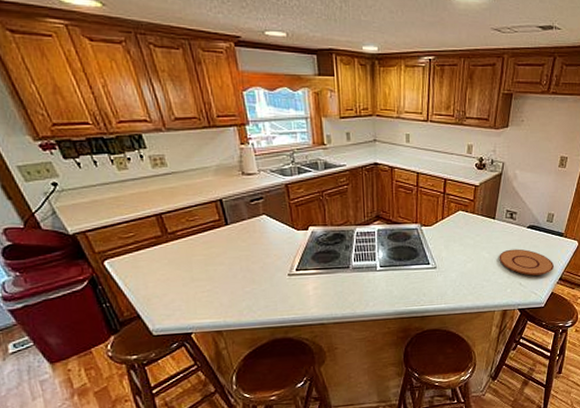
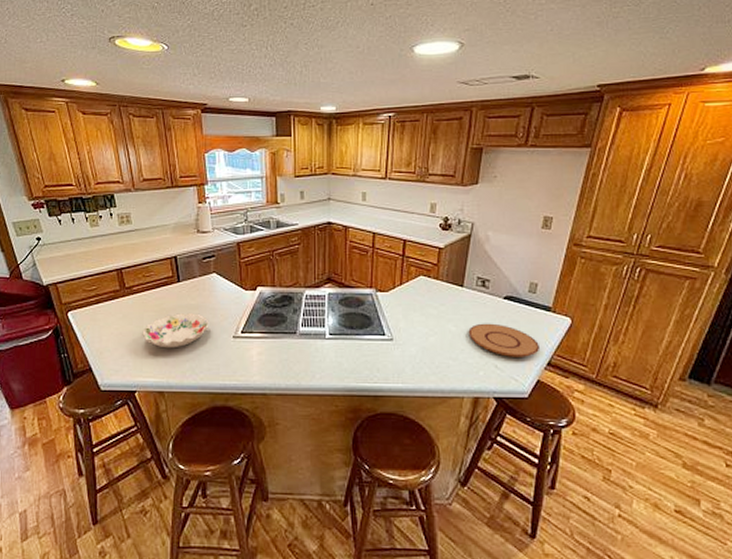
decorative bowl: none [192,255,263,290] -> present [142,313,209,348]

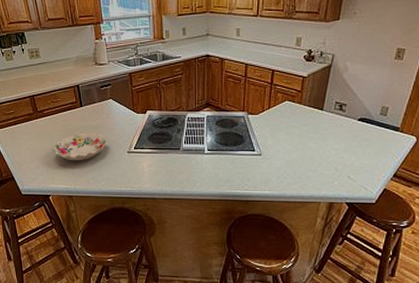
plate: present [468,323,541,357] -> none [326,141,388,170]

